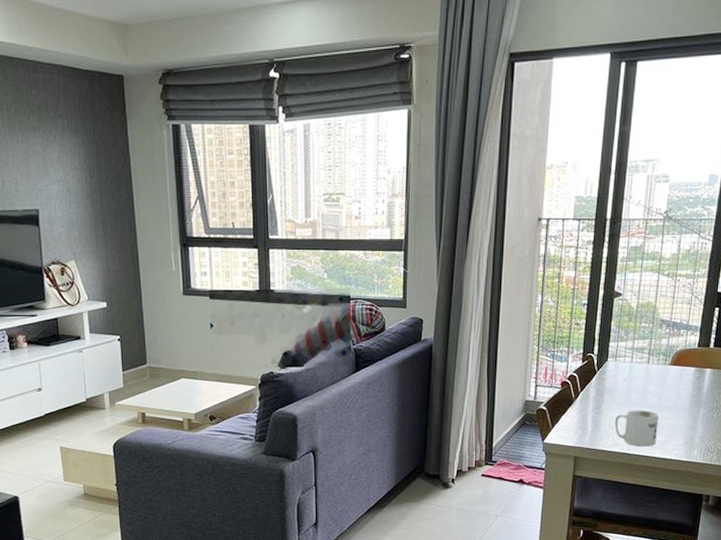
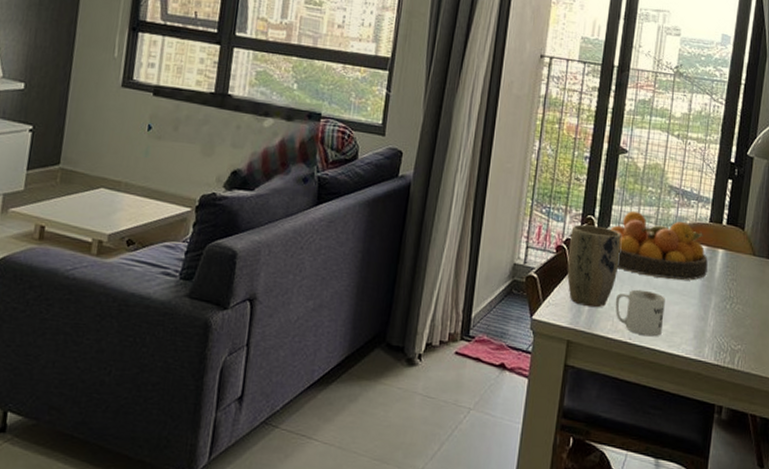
plant pot: none [571,361,618,429] -> present [567,224,621,308]
fruit bowl: none [608,346,697,398] -> present [610,211,708,281]

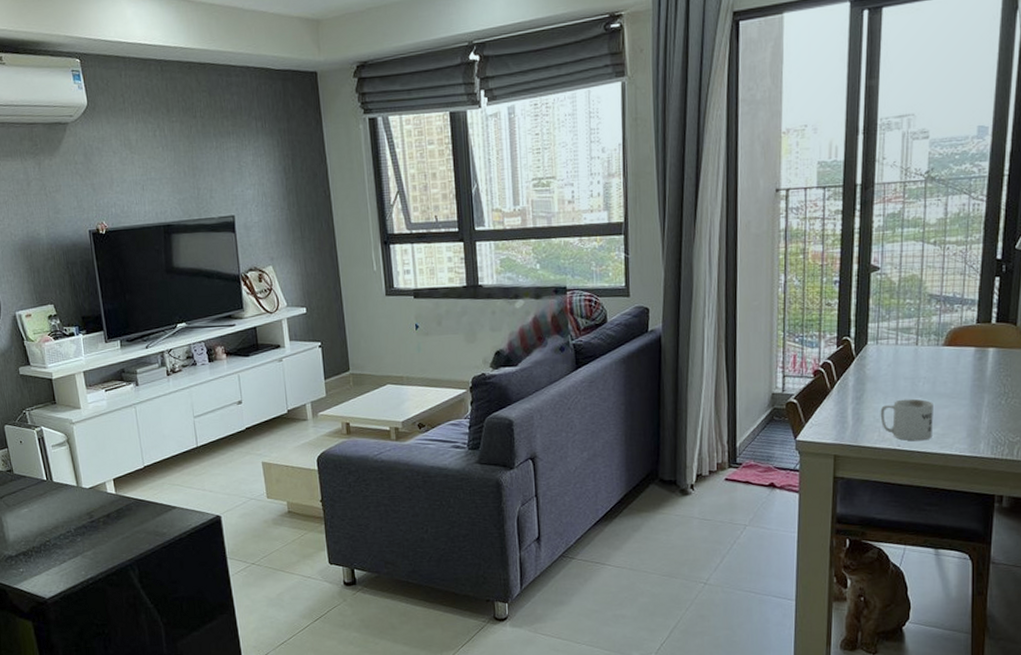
plant pot: present [567,224,621,308] -> none [826,345,881,422]
fruit bowl: present [610,211,708,281] -> none [868,326,977,386]

